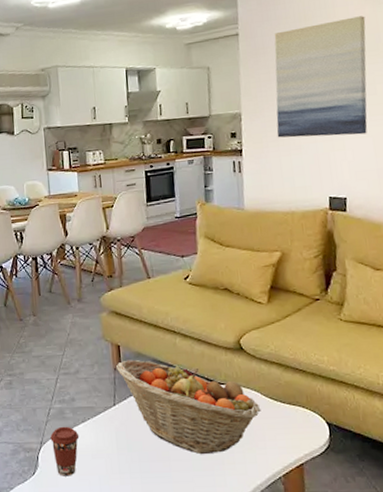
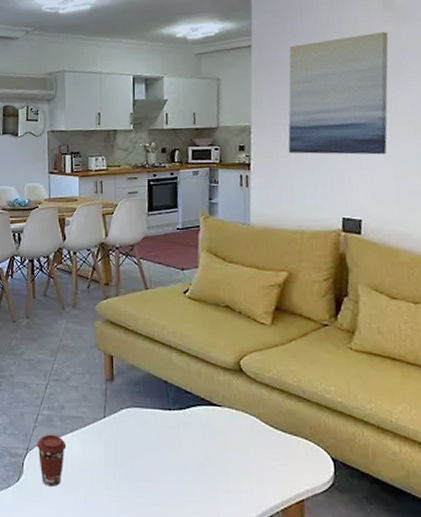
fruit basket: present [116,359,261,454] -> none [108,371,260,479]

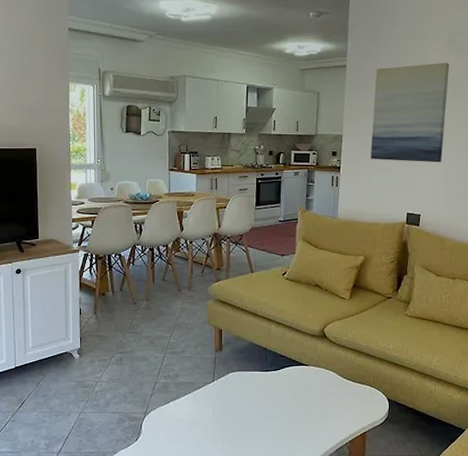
coffee cup: present [37,434,67,487] -> none [154,398,180,442]

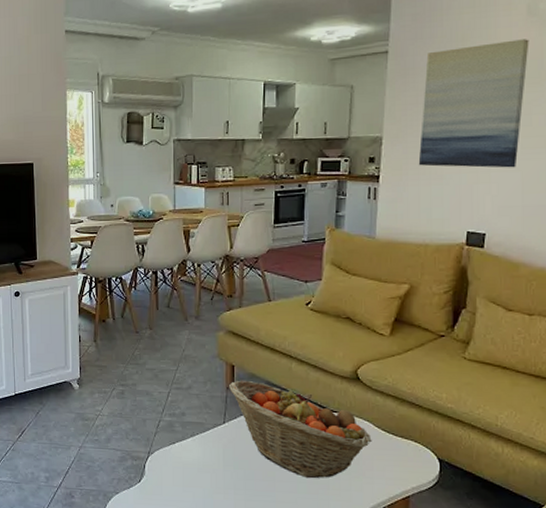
fruit basket: none [218,342,336,423] -> present [229,380,372,478]

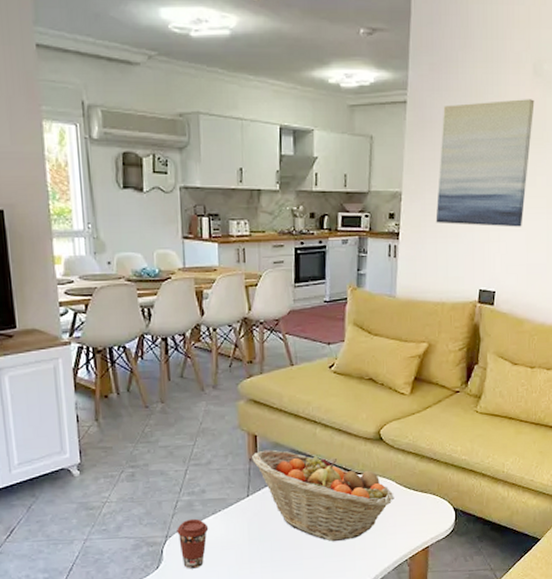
coffee cup: none [158,438,187,487] -> present [177,518,209,569]

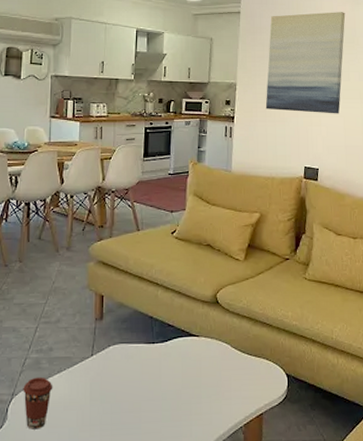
fruit basket: present [252,449,394,541] -> none [98,309,230,405]

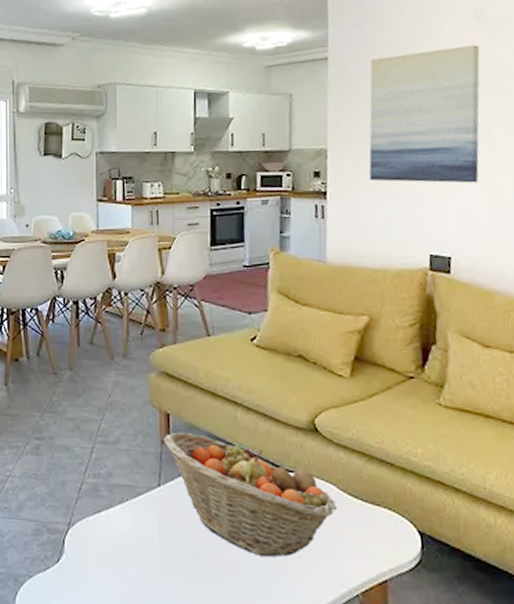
coffee cup: present [23,377,53,430] -> none [80,506,115,568]
fruit basket: none [98,309,230,405] -> present [164,432,337,557]

